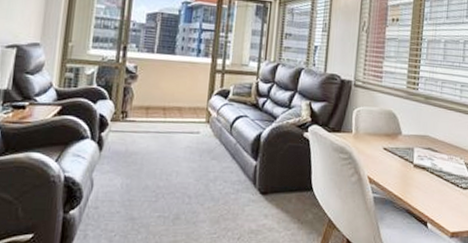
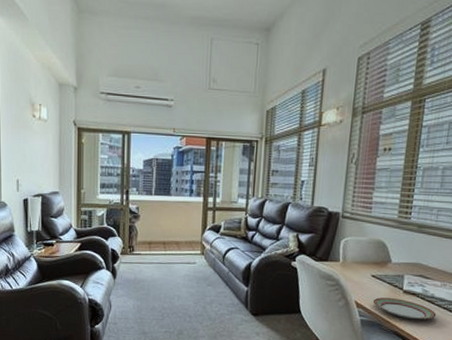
plate: none [385,172,445,196] -> present [372,297,437,320]

